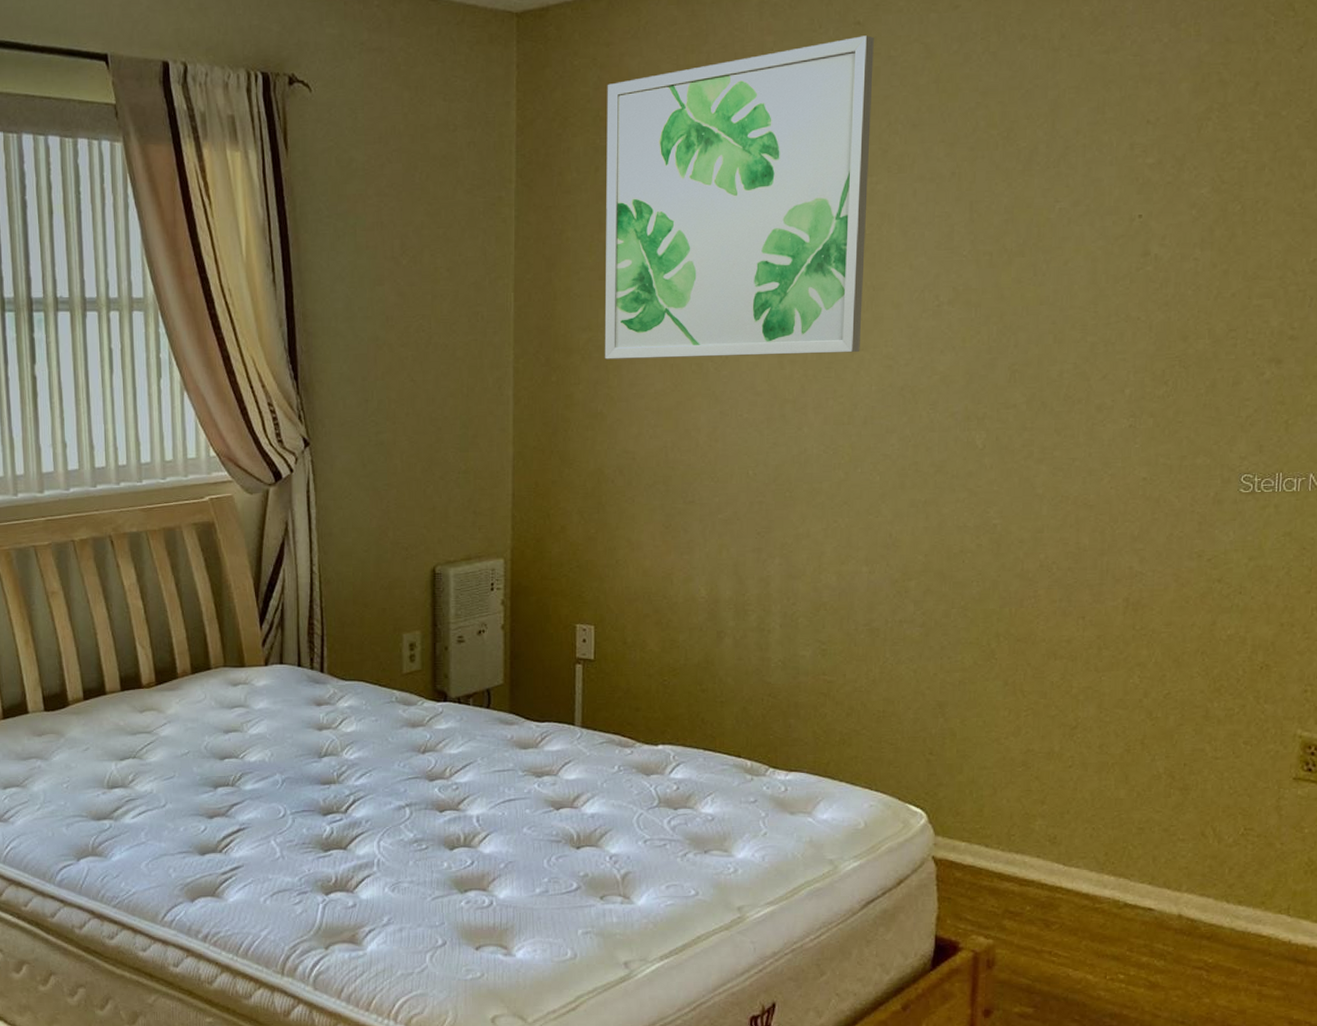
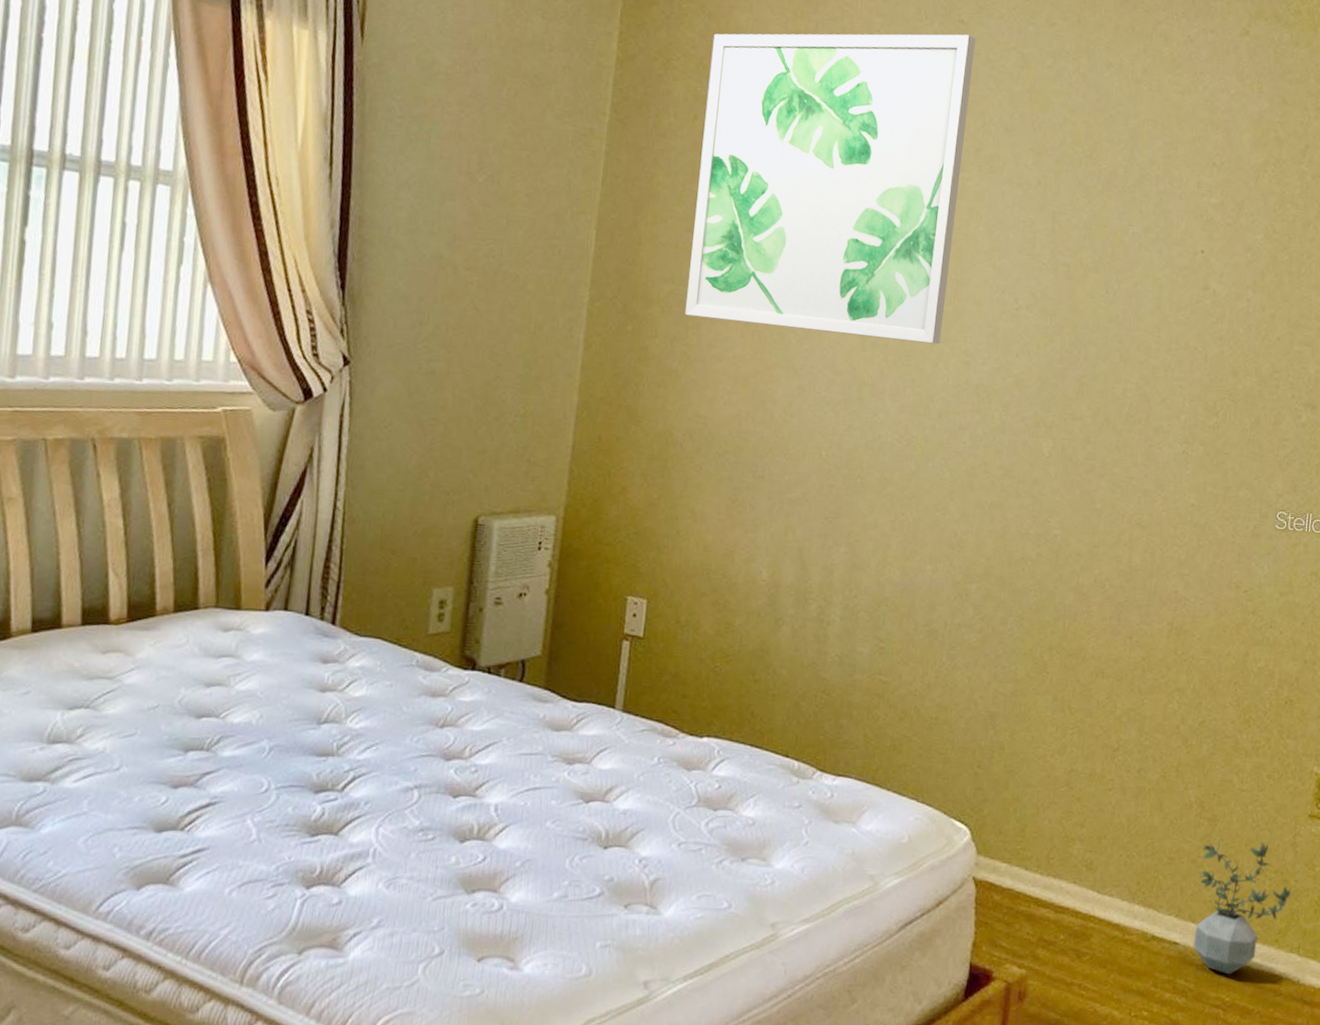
potted plant: none [1170,807,1276,938] -> present [1193,840,1291,975]

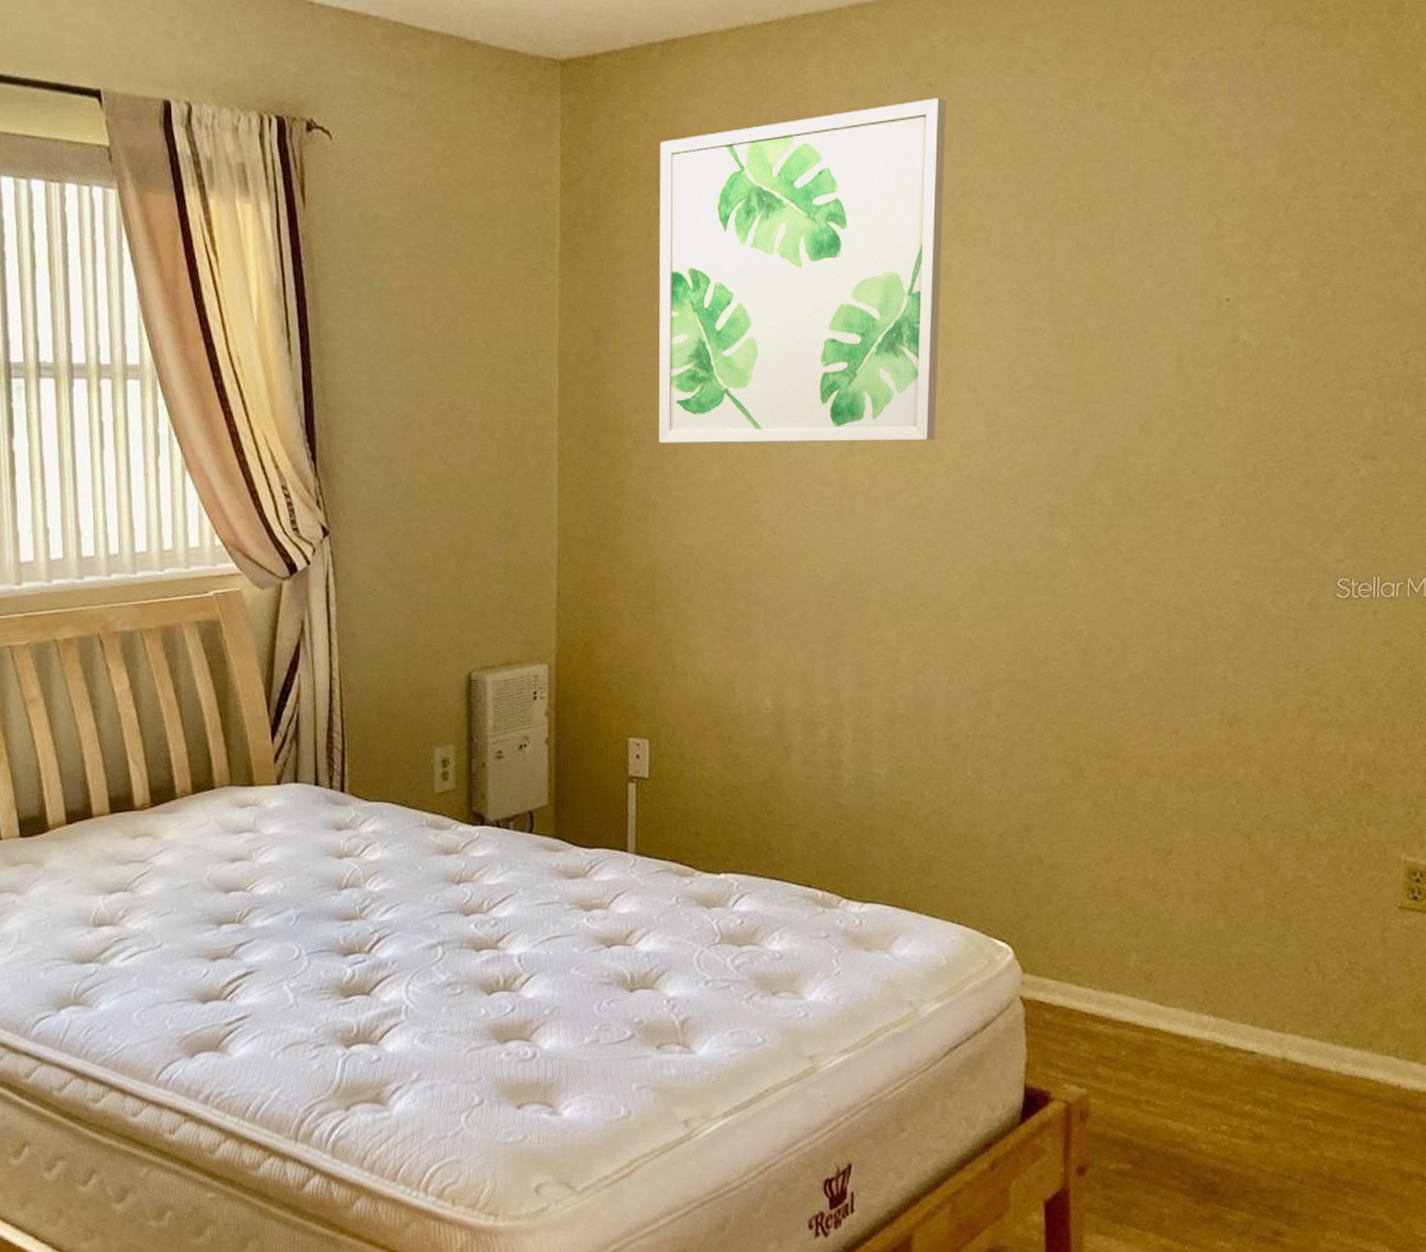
potted plant: present [1193,840,1291,975] -> none [1273,939,1383,1083]

